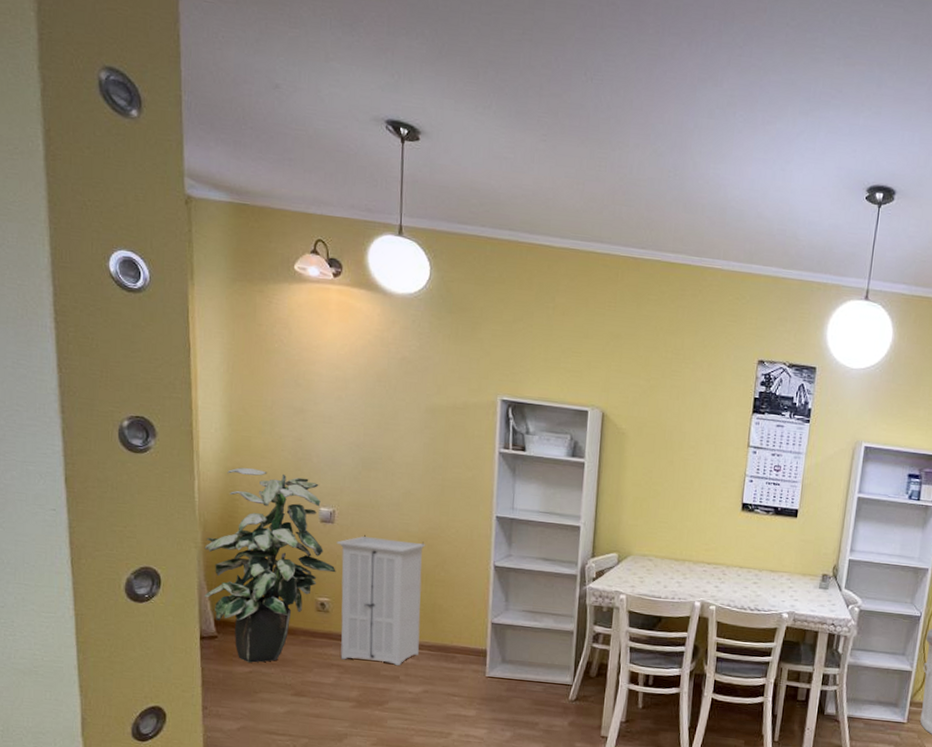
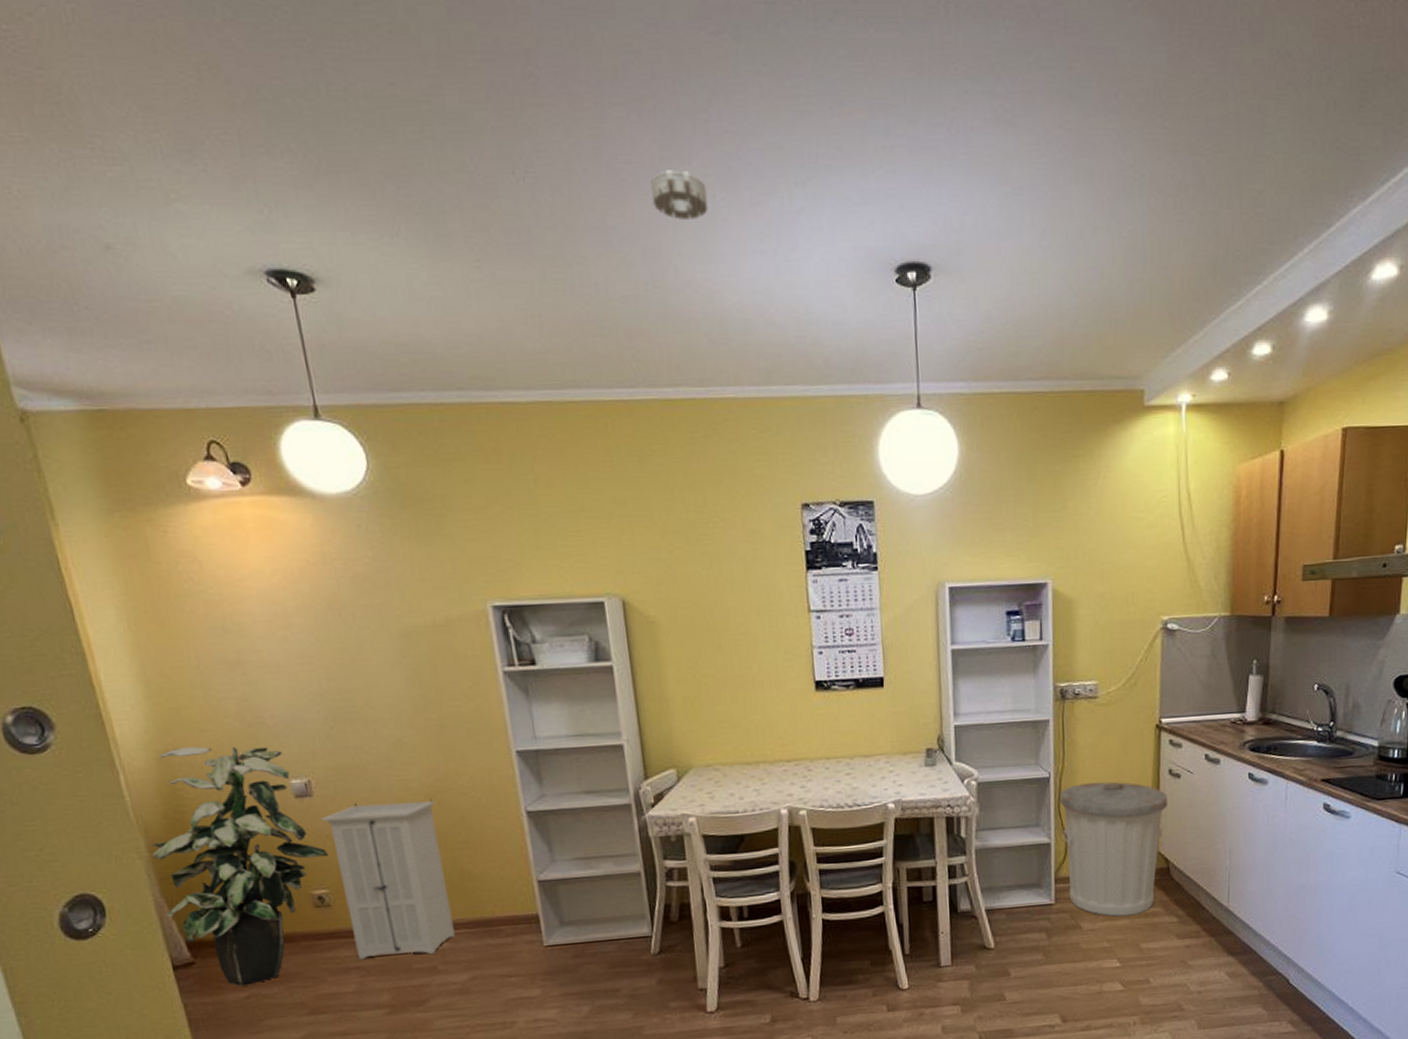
smoke detector: none [687,88,730,128] -> present [651,170,709,220]

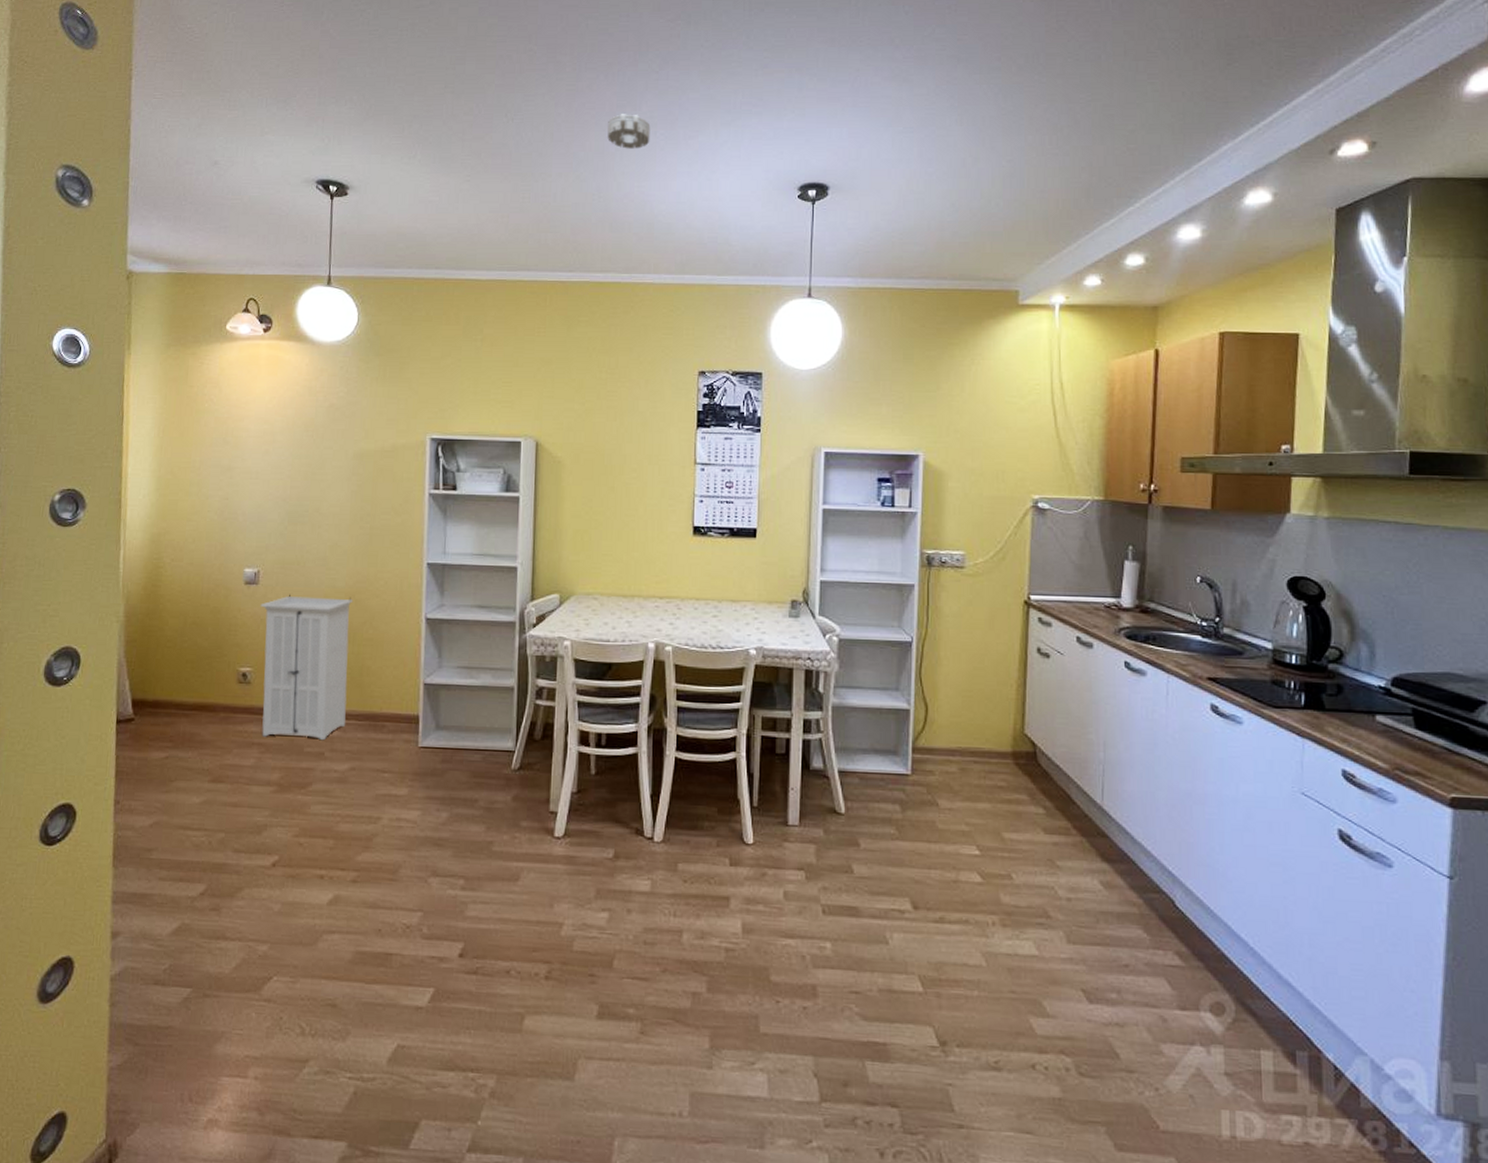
indoor plant: present [151,746,329,986] -> none [123,532,259,747]
trash can: present [1060,781,1167,917] -> none [922,652,1035,799]

